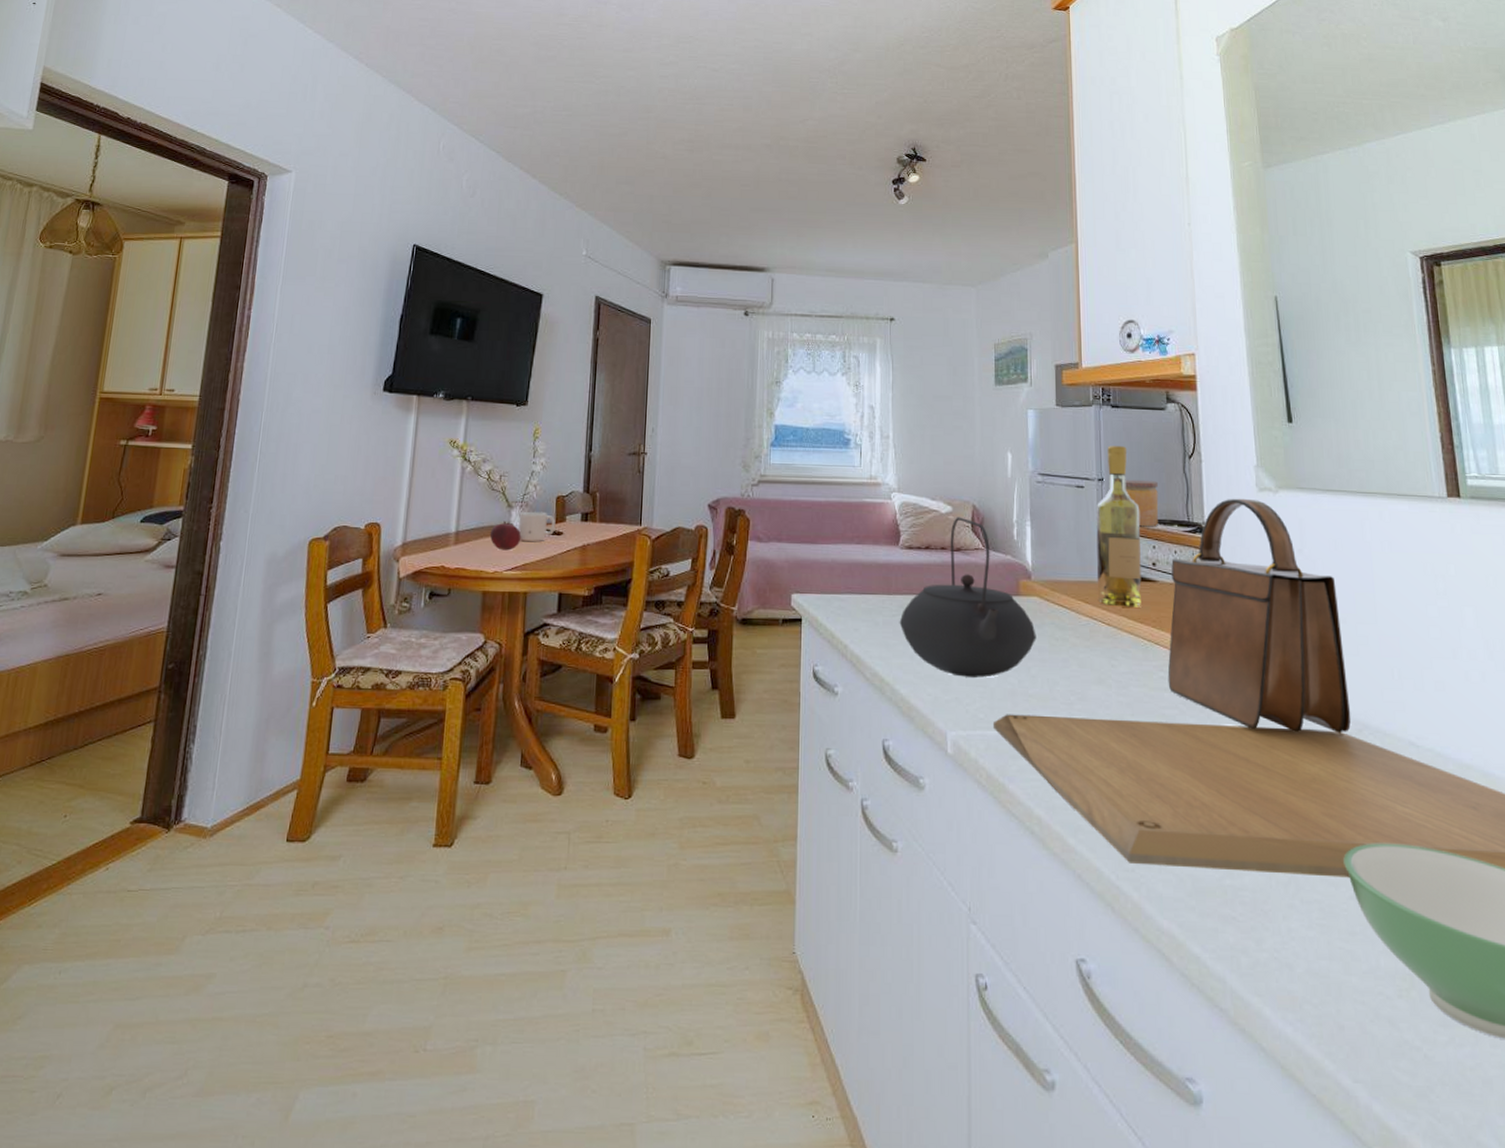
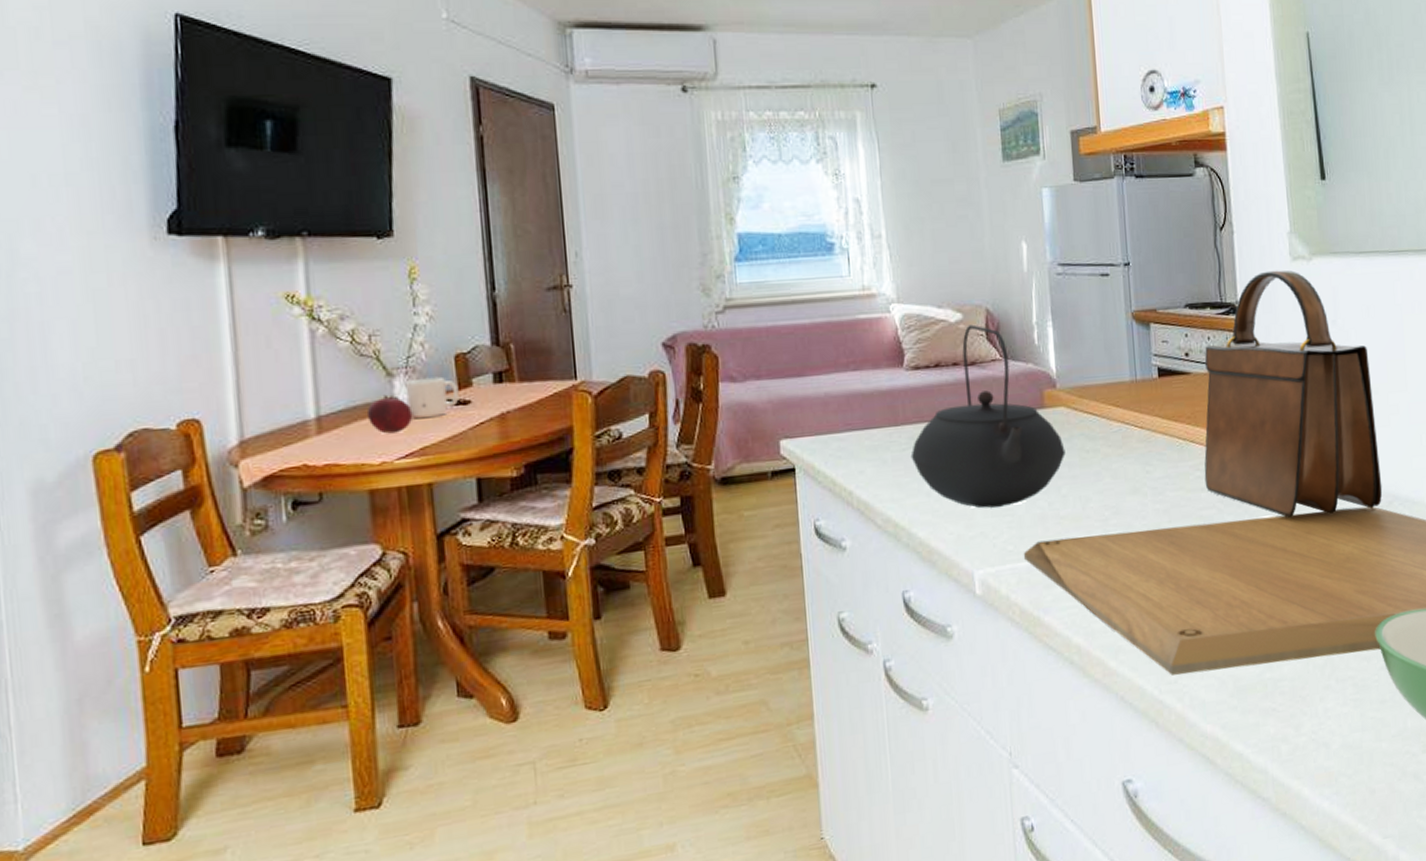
bottle: present [1096,446,1142,608] -> none [1123,223,1175,407]
jar: present [1125,479,1159,527] -> none [1153,259,1190,314]

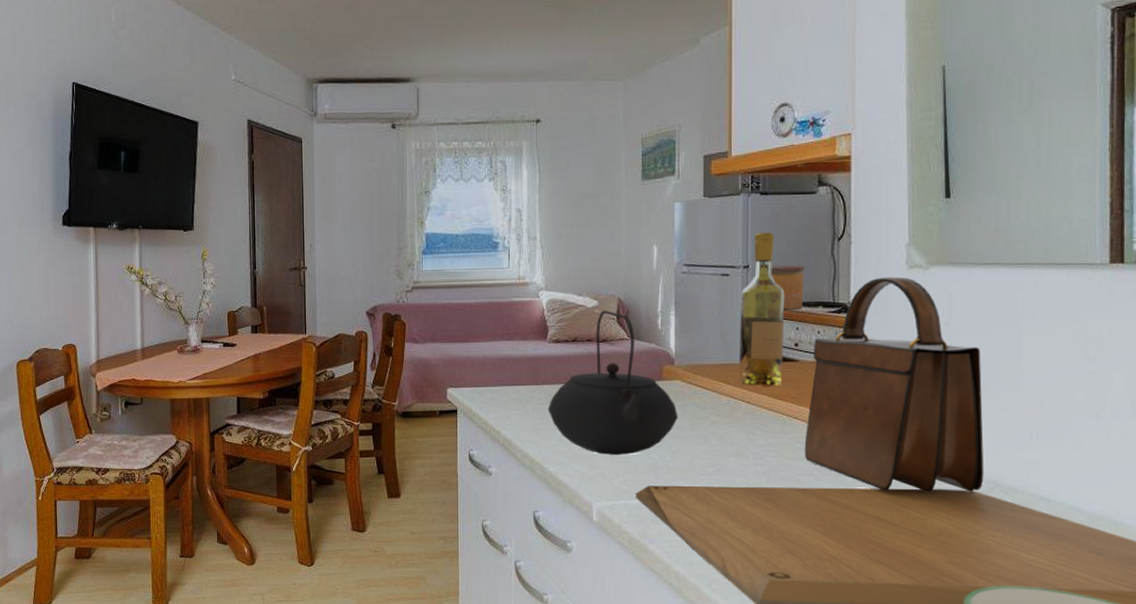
fruit: present [366,394,413,434] -> none [171,336,200,363]
mug: present [405,376,459,419] -> none [196,326,229,354]
bottle: none [1123,223,1175,407] -> present [738,233,785,386]
jar: none [1153,259,1190,314] -> present [771,264,804,310]

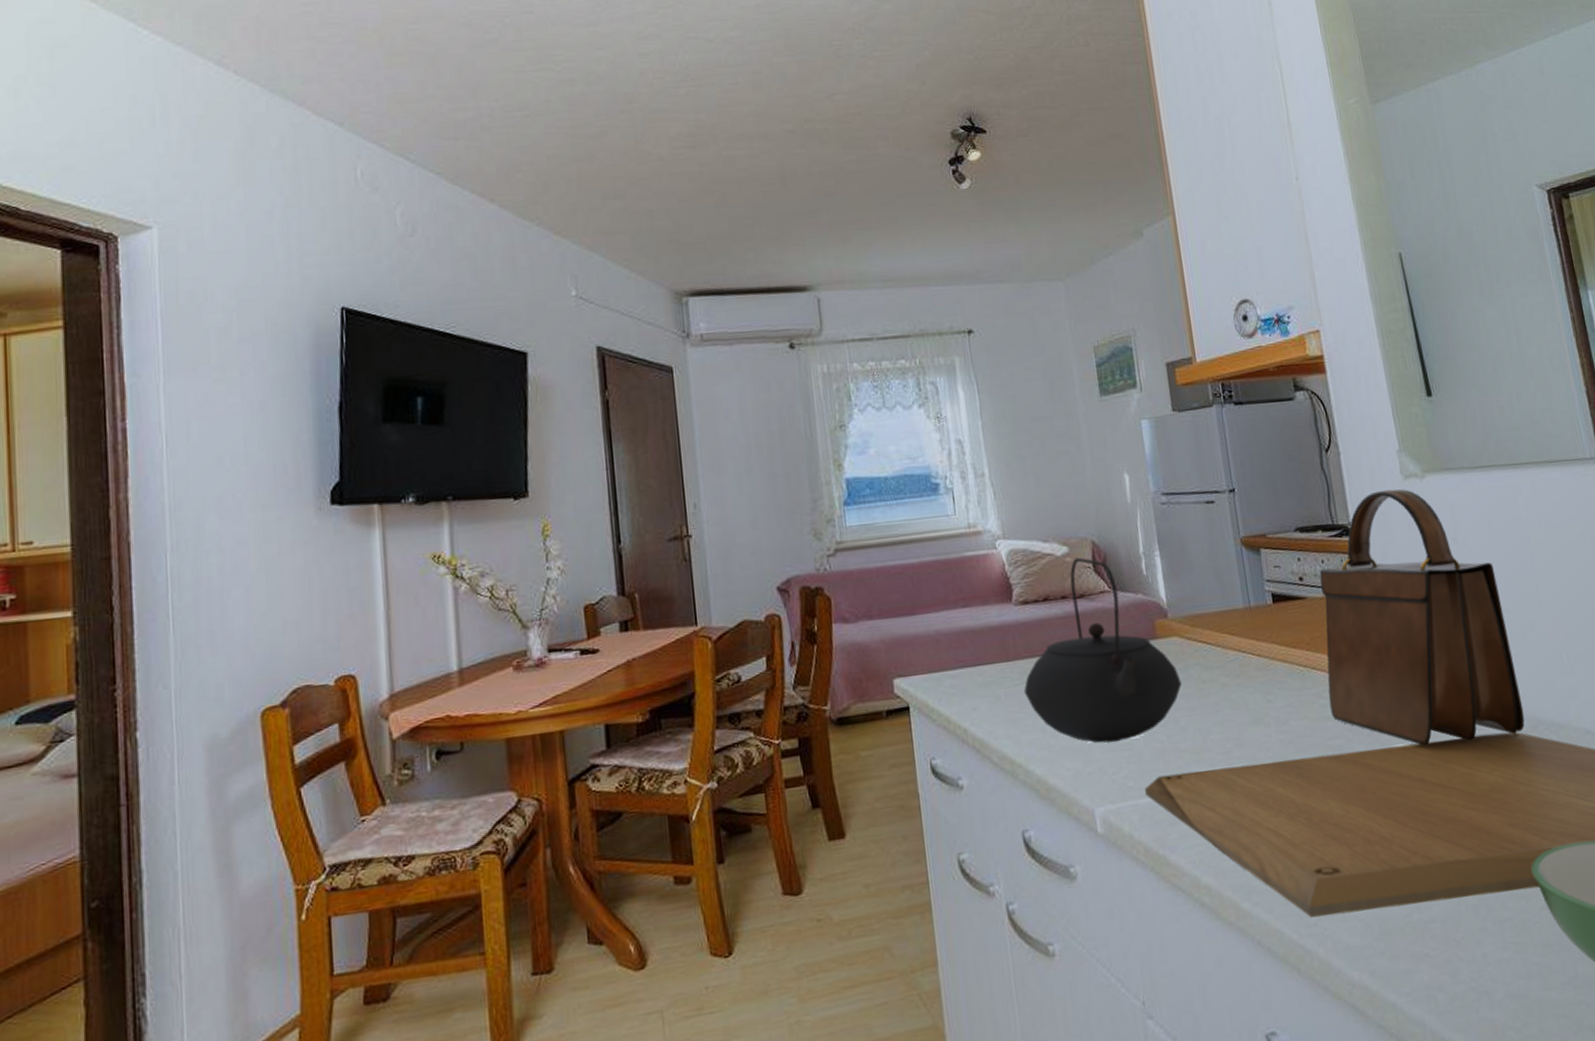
bottle: present [738,233,785,386] -> none [1231,448,1292,635]
jar: present [771,264,804,310] -> none [1259,483,1301,539]

